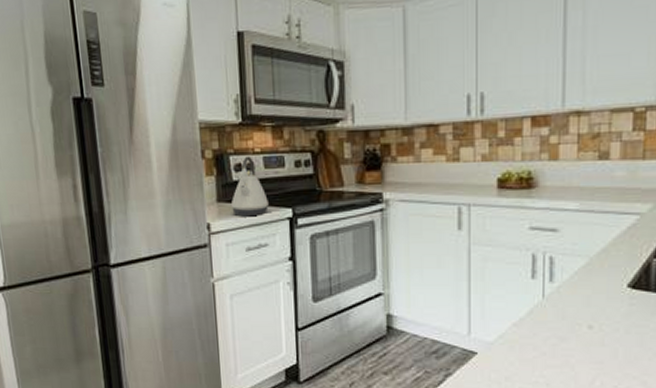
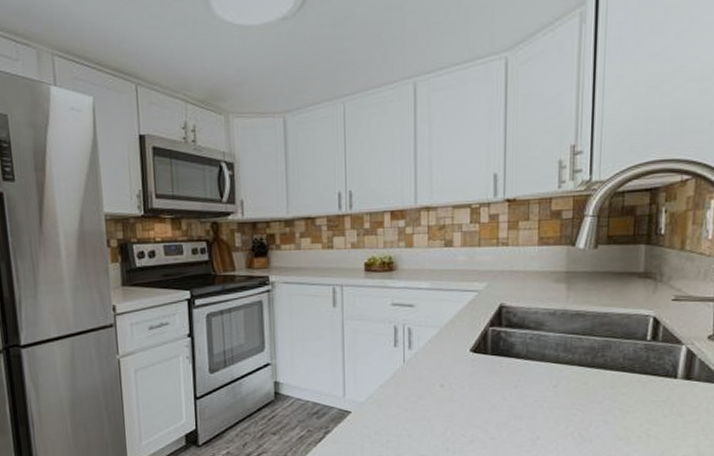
kettle: present [230,155,269,217] -> none [134,244,169,299]

